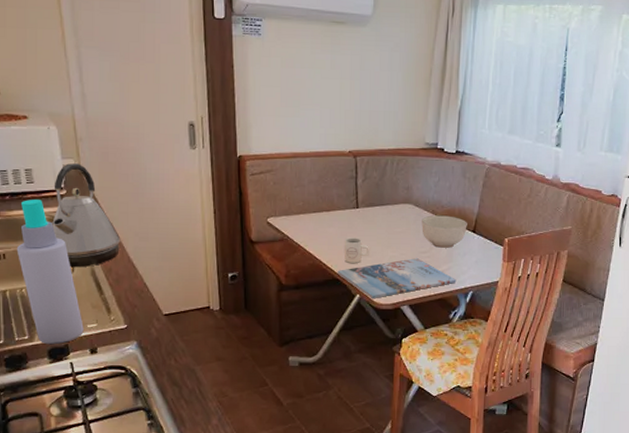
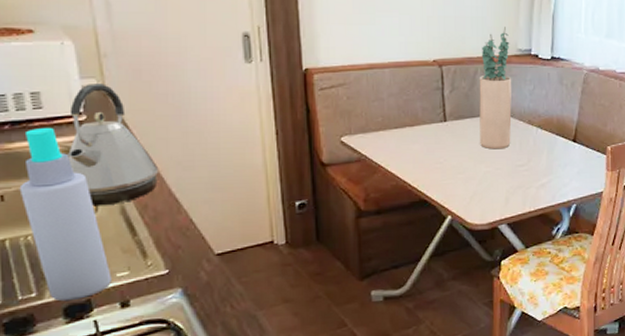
magazine: present [337,258,457,298] -> none [424,172,558,219]
mug: present [343,237,370,263] -> none [431,153,462,182]
vase: none [388,121,419,236] -> present [479,27,512,150]
bowl: present [422,215,467,248] -> none [517,125,567,160]

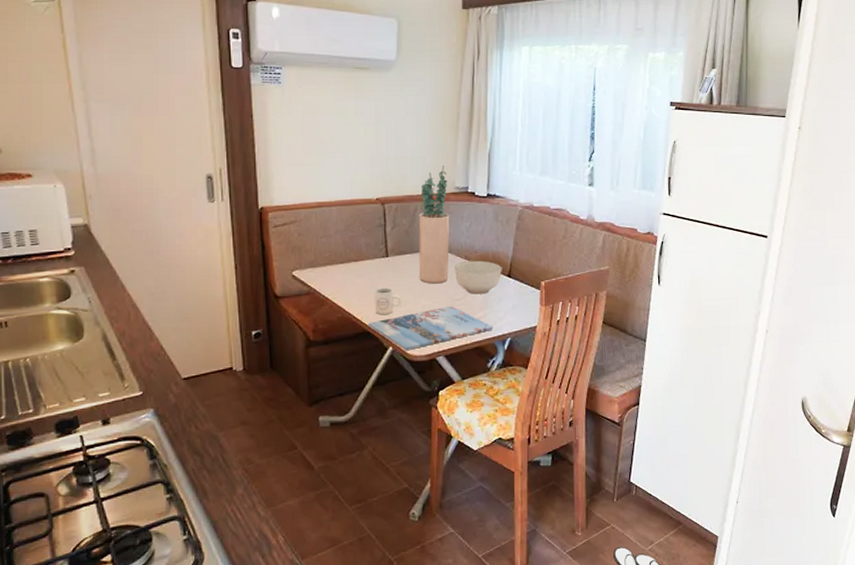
spray bottle: present [19,127,112,302] -> none [20,261,95,418]
kettle: present [68,84,159,207] -> none [59,222,135,333]
magazine: none [424,172,558,219] -> present [368,306,493,350]
mug: none [431,153,462,182] -> present [374,287,402,314]
bowl: none [517,125,567,160] -> present [455,260,502,294]

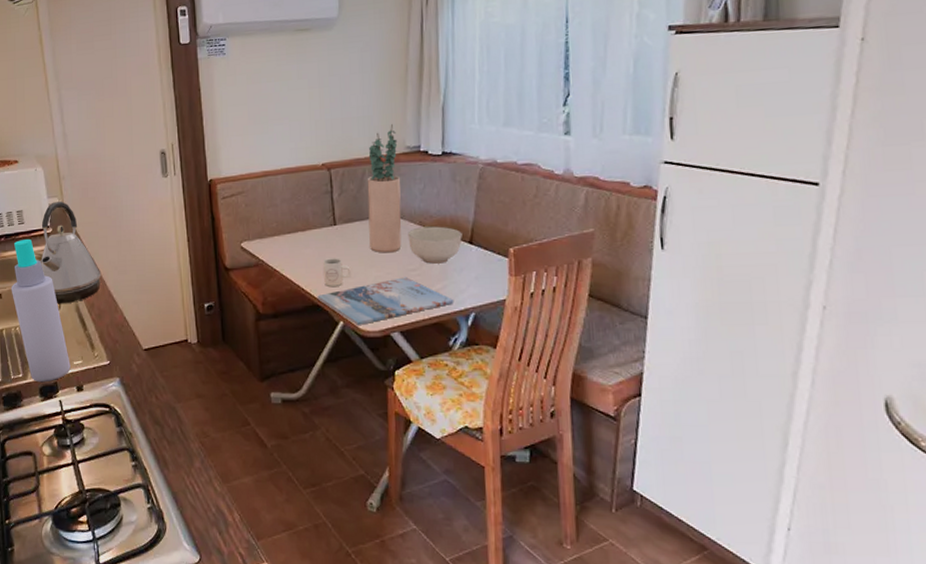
spray bottle: none [20,261,95,418] -> present [11,238,71,383]
kettle: none [59,222,135,333] -> present [41,201,102,304]

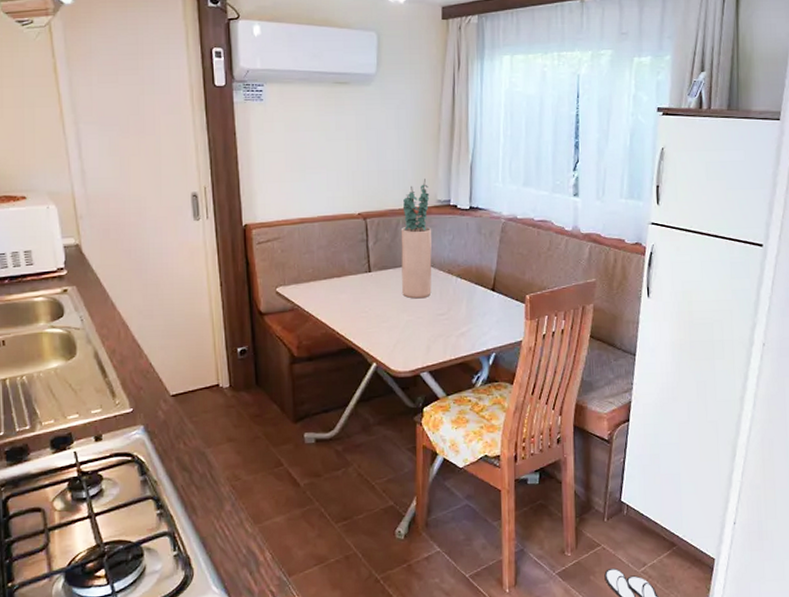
spray bottle: present [11,238,71,383] -> none [16,281,88,434]
kettle: present [41,201,102,304] -> none [53,242,125,351]
magazine: present [317,277,454,325] -> none [351,321,478,366]
mug: present [322,258,352,286] -> none [357,303,385,330]
bowl: present [408,226,462,264] -> none [438,274,486,309]

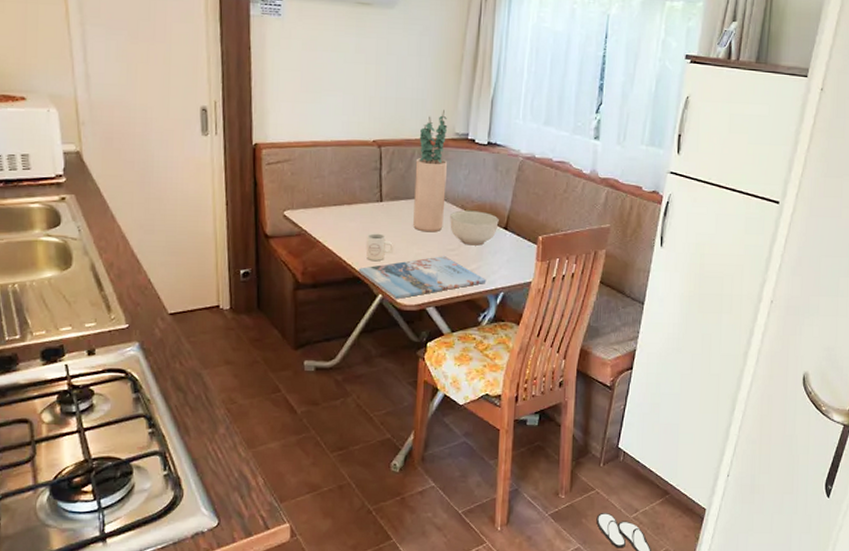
magazine: none [351,321,478,366] -> present [358,256,487,299]
mug: none [357,303,385,330] -> present [365,233,394,261]
bowl: none [438,274,486,309] -> present [450,210,499,246]

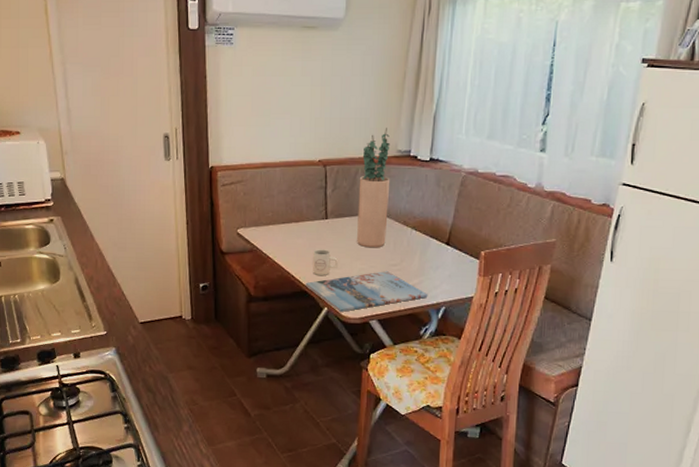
bowl: present [450,210,499,246] -> none [392,226,441,261]

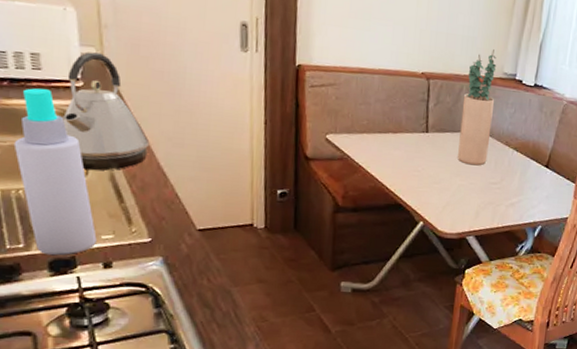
spray bottle: none [10,210,68,349] -> present [13,88,97,256]
kettle: none [41,176,101,276] -> present [63,52,150,171]
magazine: present [305,271,428,312] -> none [400,188,526,227]
mug: present [312,249,339,275] -> none [409,162,438,189]

